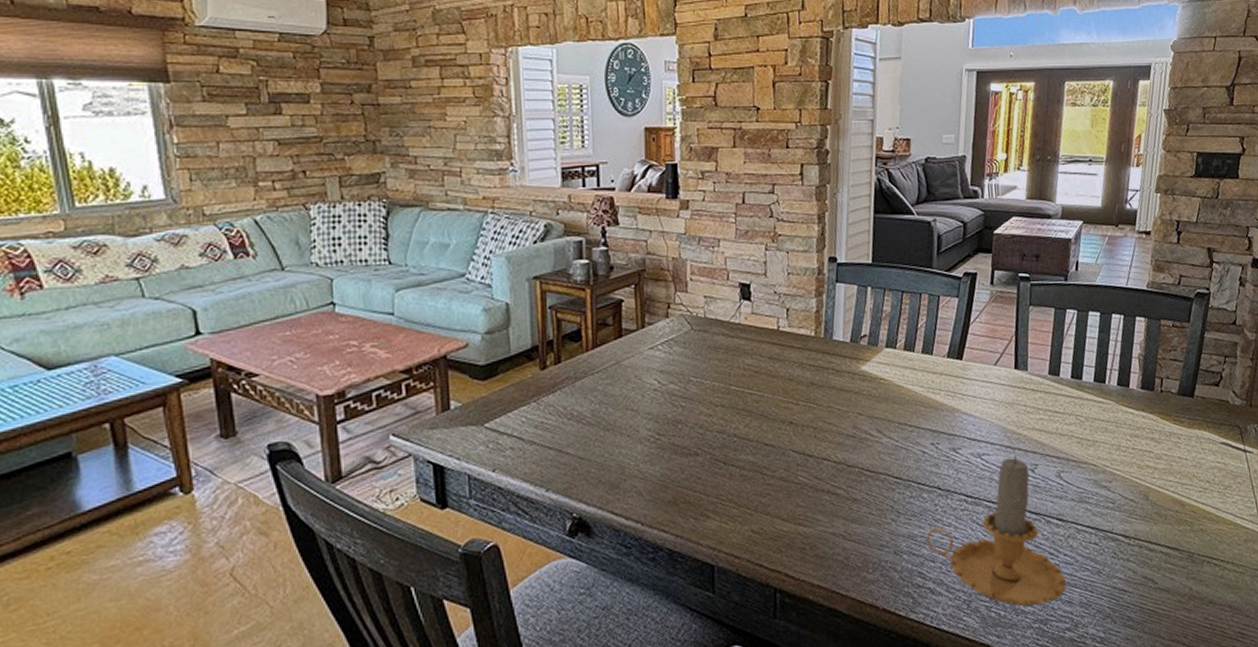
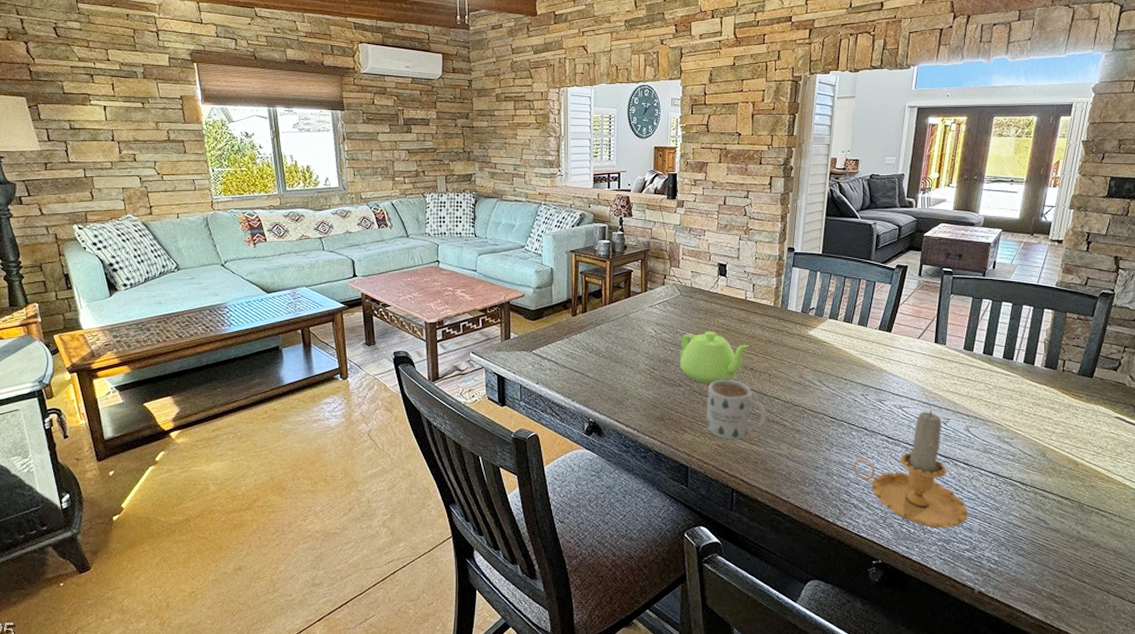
teapot: none [694,376,787,449] -> present [679,331,750,384]
mug: none [734,439,813,523] -> present [707,379,766,440]

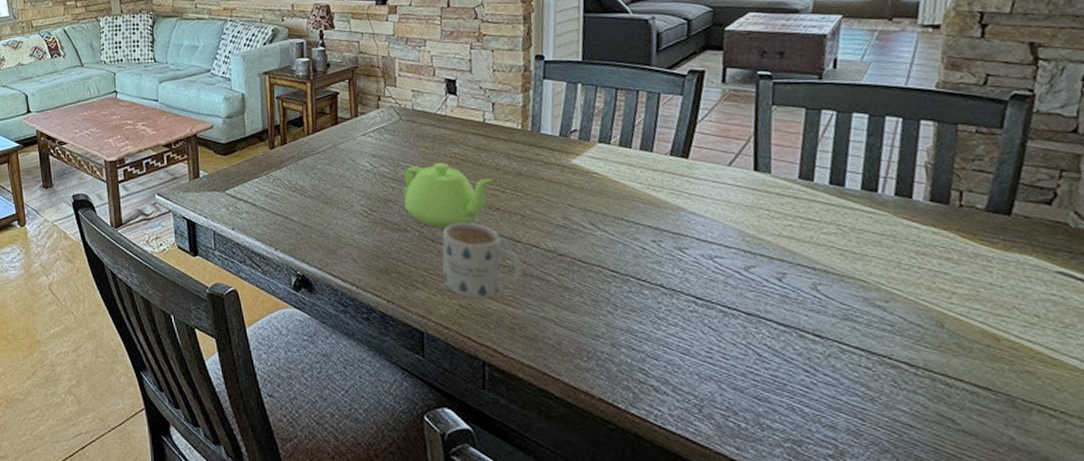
candle: present [853,409,969,527] -> none [648,260,829,424]

